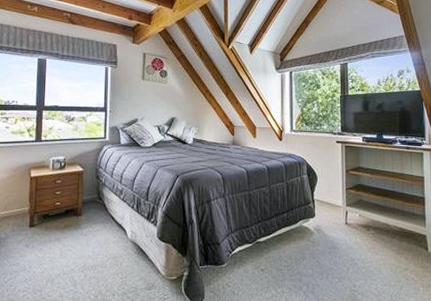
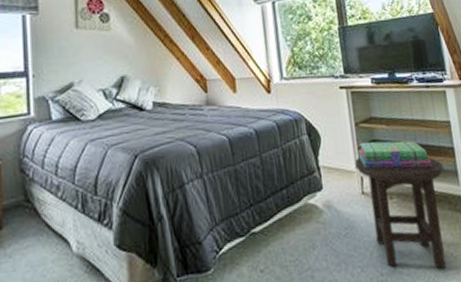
stool: none [343,196,414,288] -> present [355,157,446,269]
stack of books: none [346,185,405,211] -> present [358,141,432,169]

